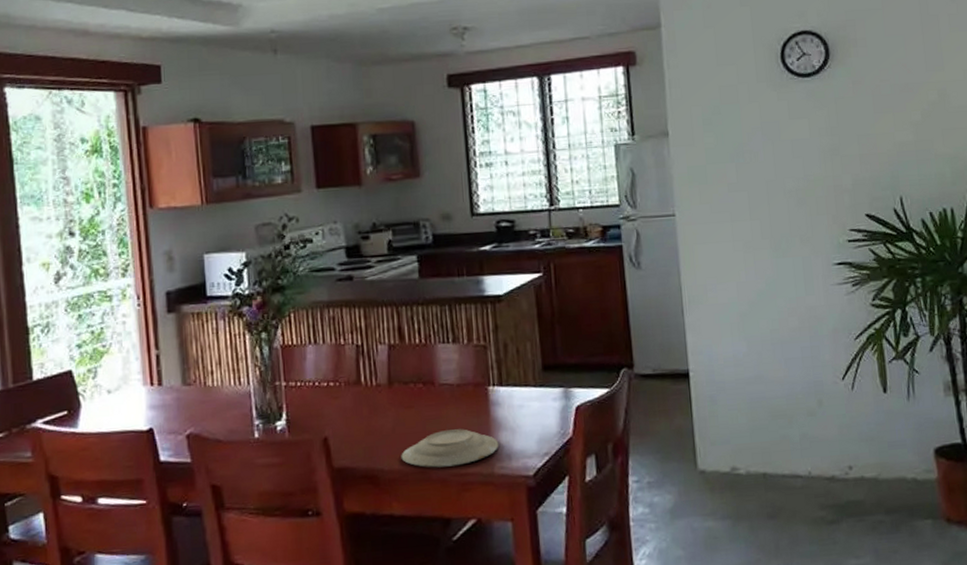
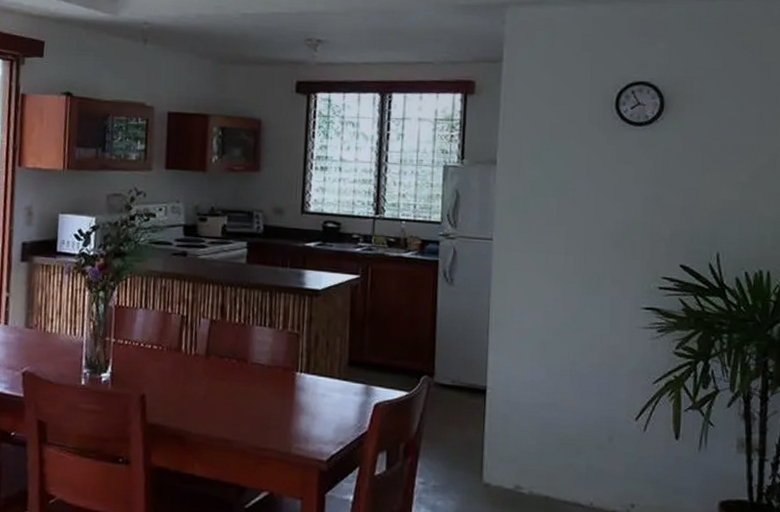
plate: present [401,429,499,468] -> none [208,405,299,440]

